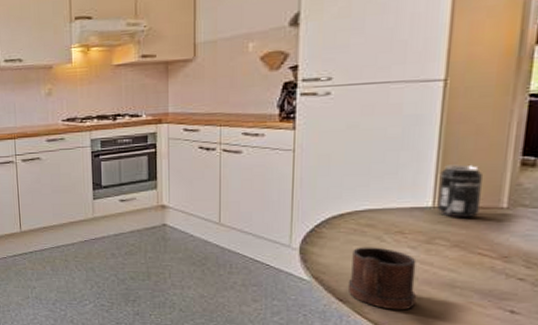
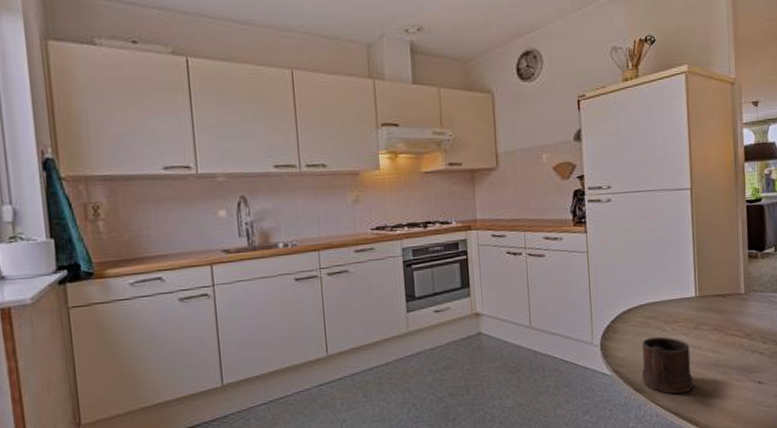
beverage can: present [437,164,484,218] -> none [697,259,727,305]

